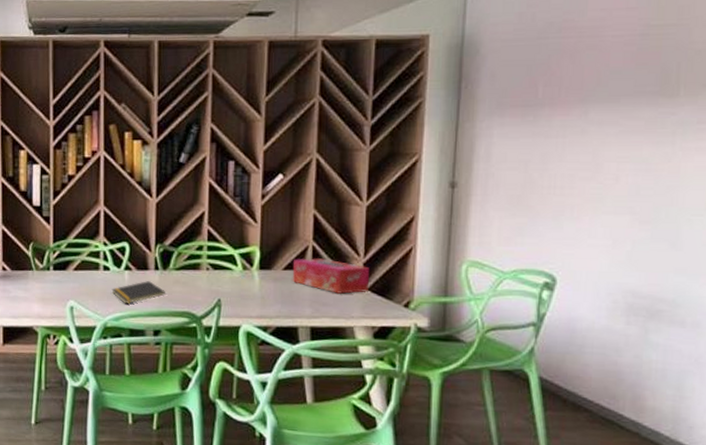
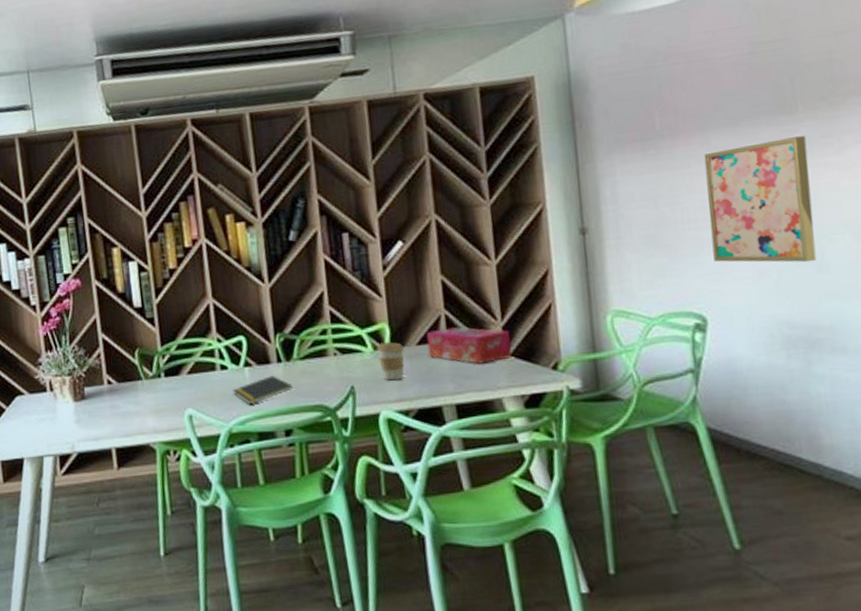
coffee cup: none [246,263,272,299] -> present [377,341,405,381]
wall art: none [573,119,682,239] -> present [704,136,817,263]

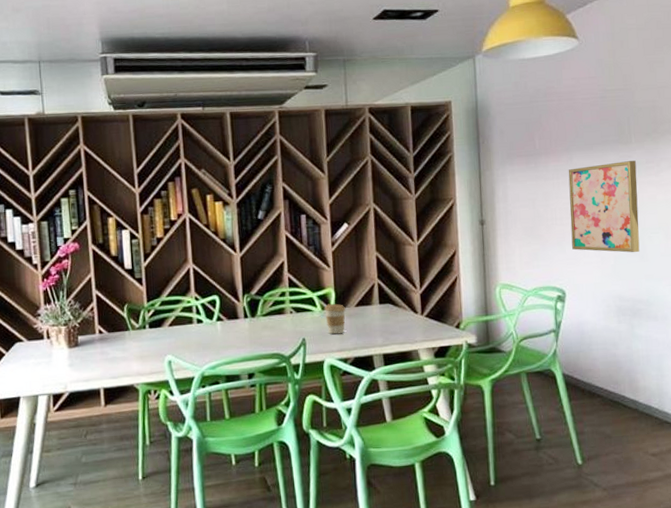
notepad: present [232,376,294,405] -> none [206,329,257,353]
tissue box: present [426,327,512,364] -> none [363,293,427,323]

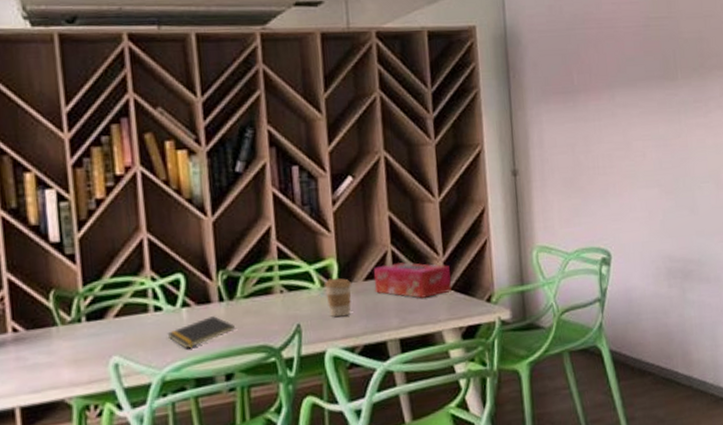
notepad: none [206,329,257,353] -> present [167,316,236,349]
tissue box: none [363,293,427,323] -> present [373,262,452,298]
wall art: present [568,161,640,253] -> none [610,99,690,206]

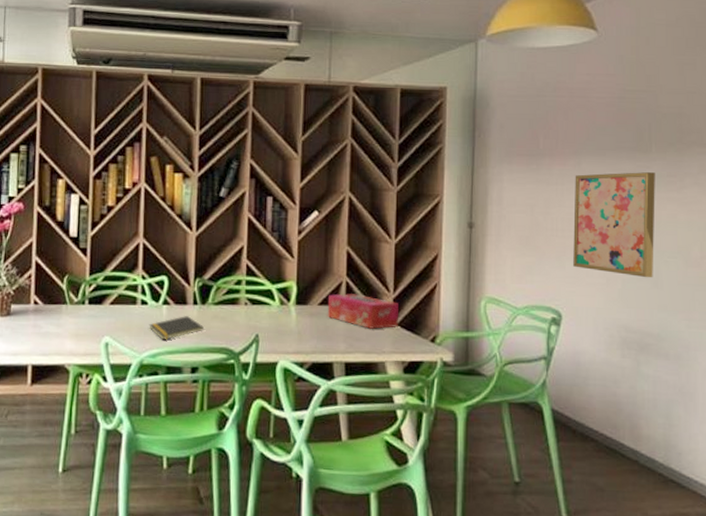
coffee cup: present [325,277,352,318] -> none [283,298,308,334]
wall art: none [610,99,690,206] -> present [573,172,655,278]

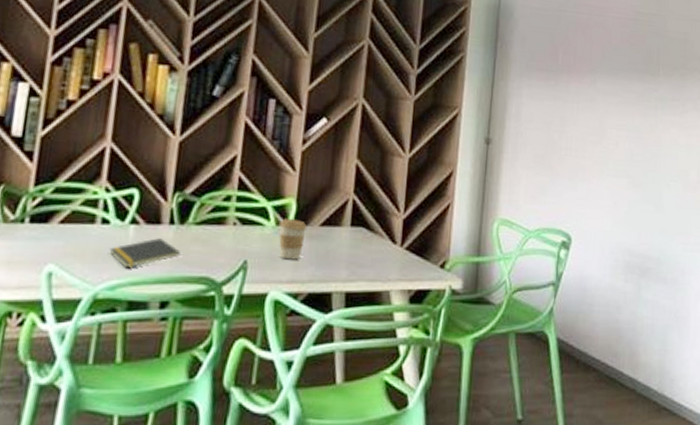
coffee cup: none [283,298,308,334] -> present [279,218,308,260]
tissue box: present [327,293,398,329] -> none [329,213,408,254]
wall art: present [573,172,655,278] -> none [584,93,661,201]

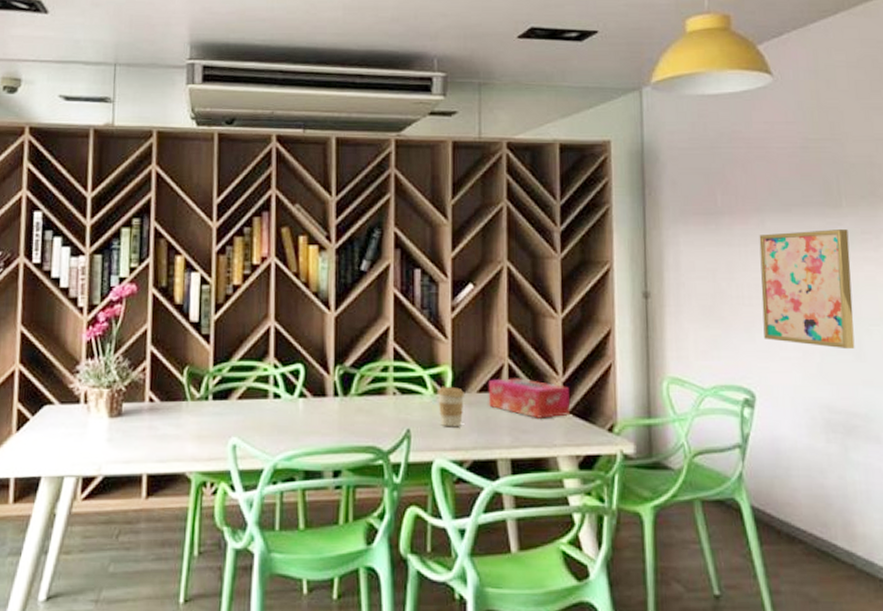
notepad: present [109,238,181,269] -> none [283,410,348,440]
tissue box: none [329,213,408,254] -> present [488,378,570,418]
wall art: none [584,93,661,201] -> present [759,229,855,350]

